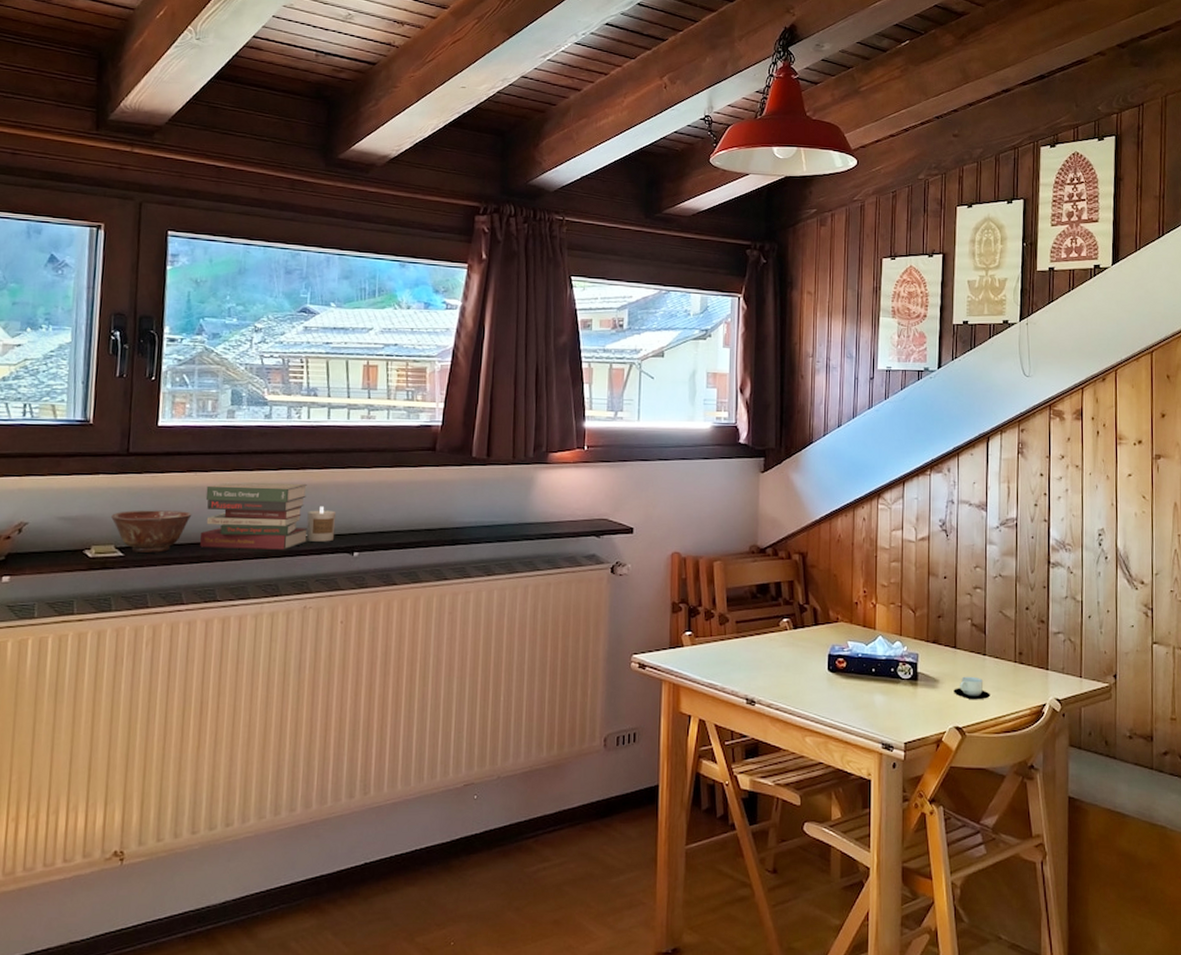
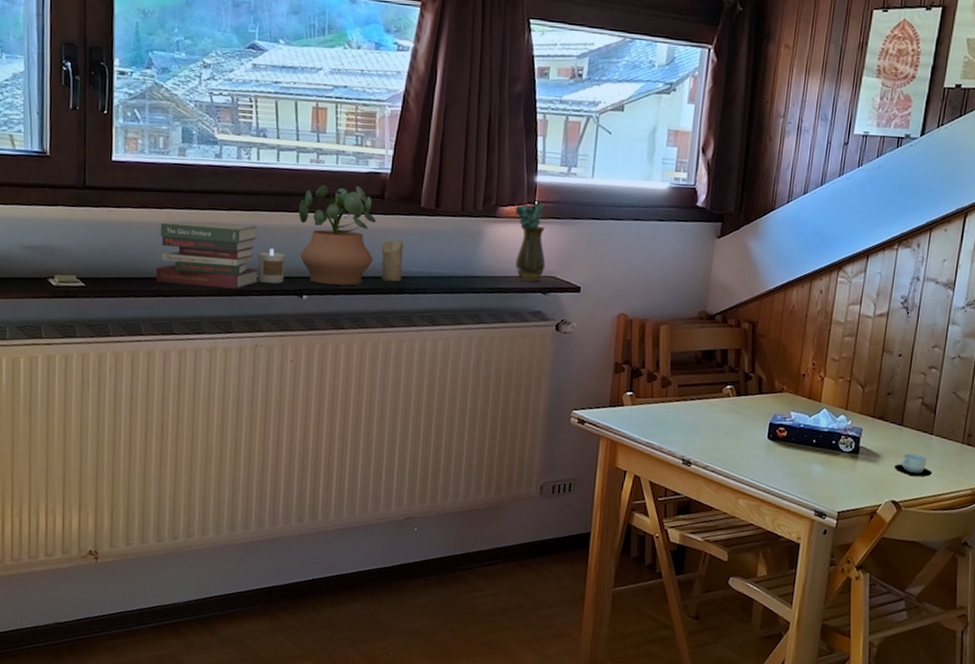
ceramic bowl: present [111,510,192,553] -> none [72,243,148,285]
potted plant: none [349,439,428,540] -> present [298,185,376,286]
candle: none [434,491,457,534] -> present [381,240,404,282]
vase: none [564,445,598,525] -> present [514,200,546,282]

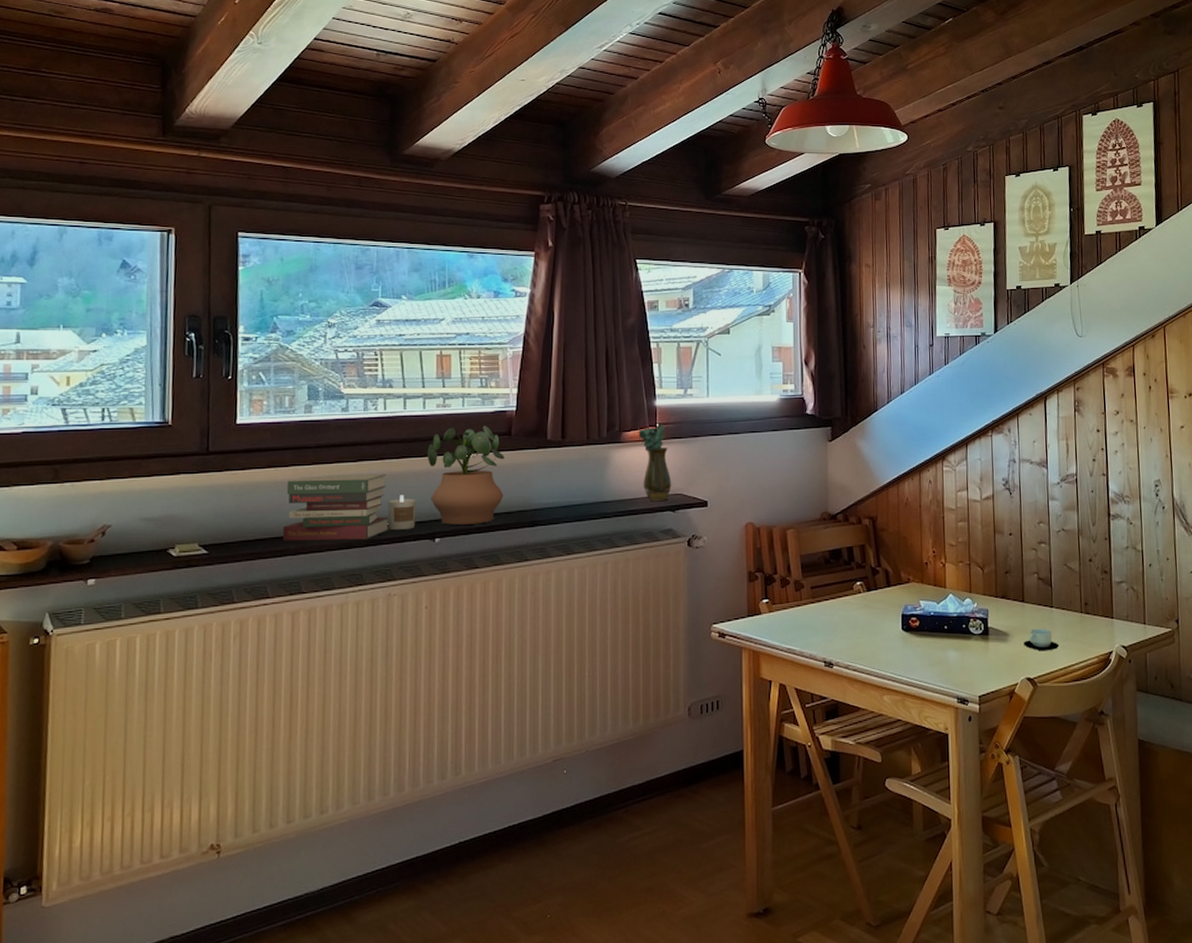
candle: present [381,240,404,282] -> none [512,473,534,516]

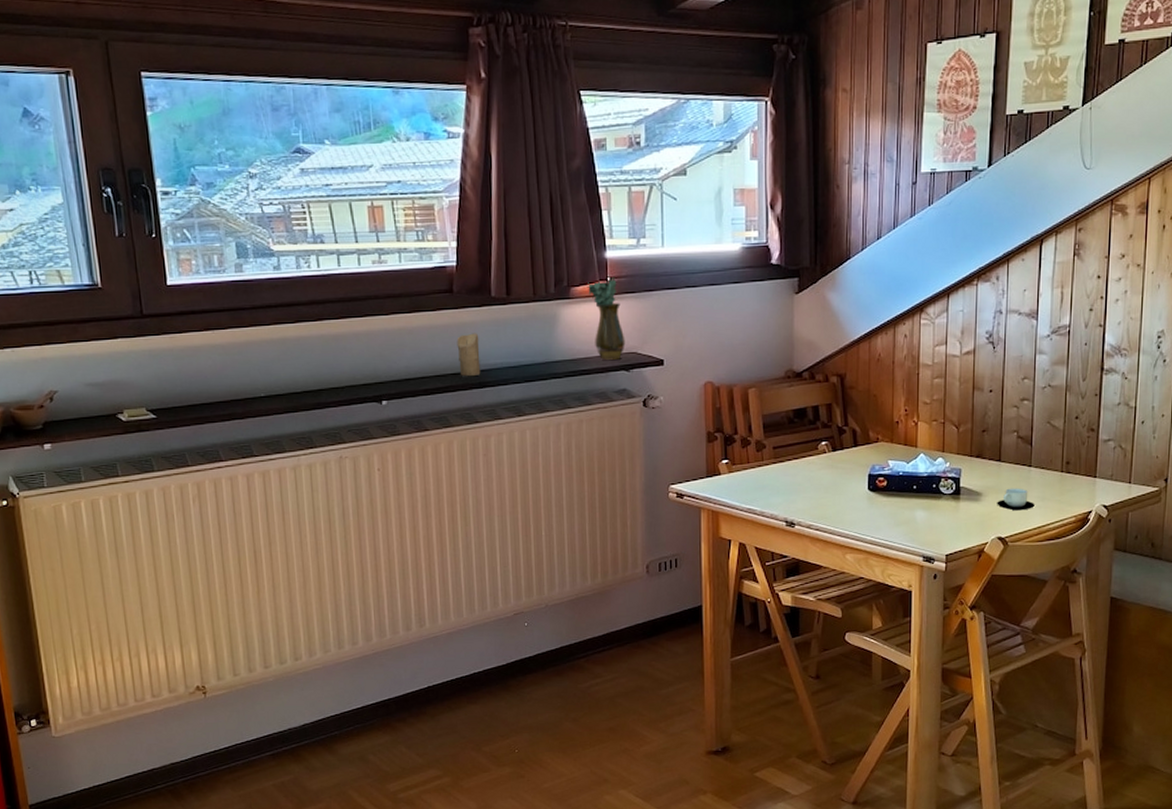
books: present [283,473,389,541] -> none [226,335,334,405]
candle: present [387,495,417,530] -> none [331,357,361,393]
potted plant: present [427,425,505,525] -> none [366,282,450,387]
candle: none [512,473,534,516] -> present [457,333,481,377]

